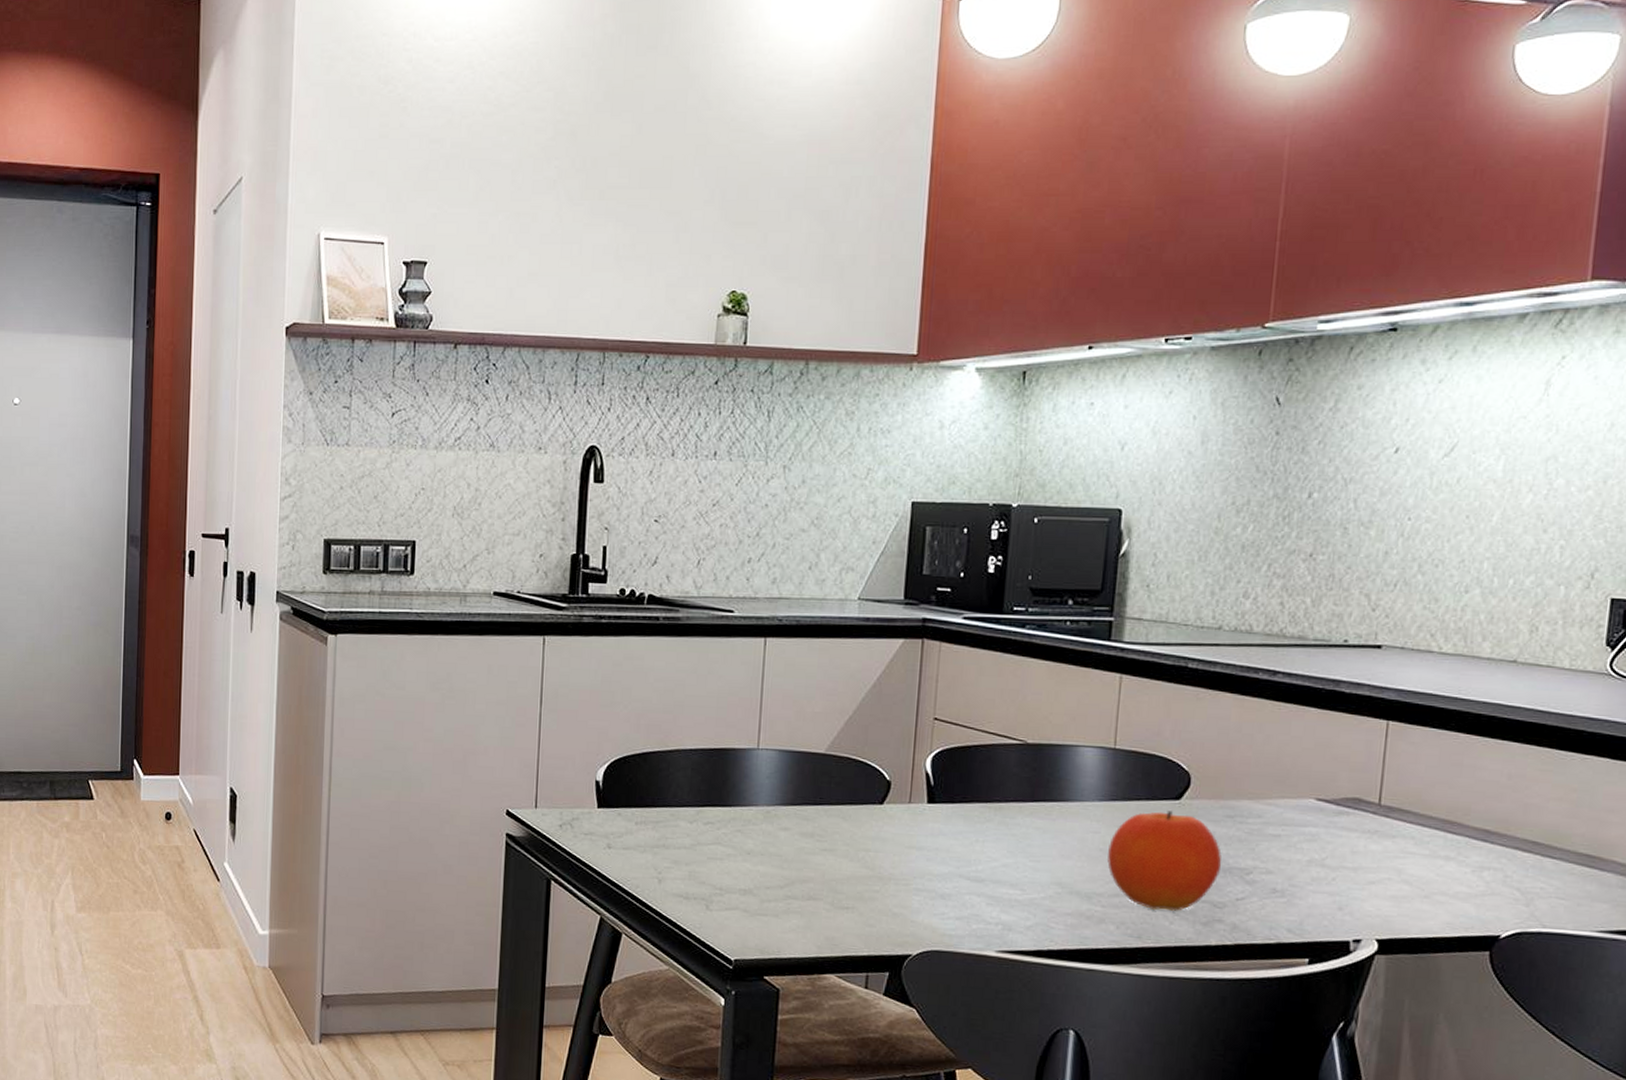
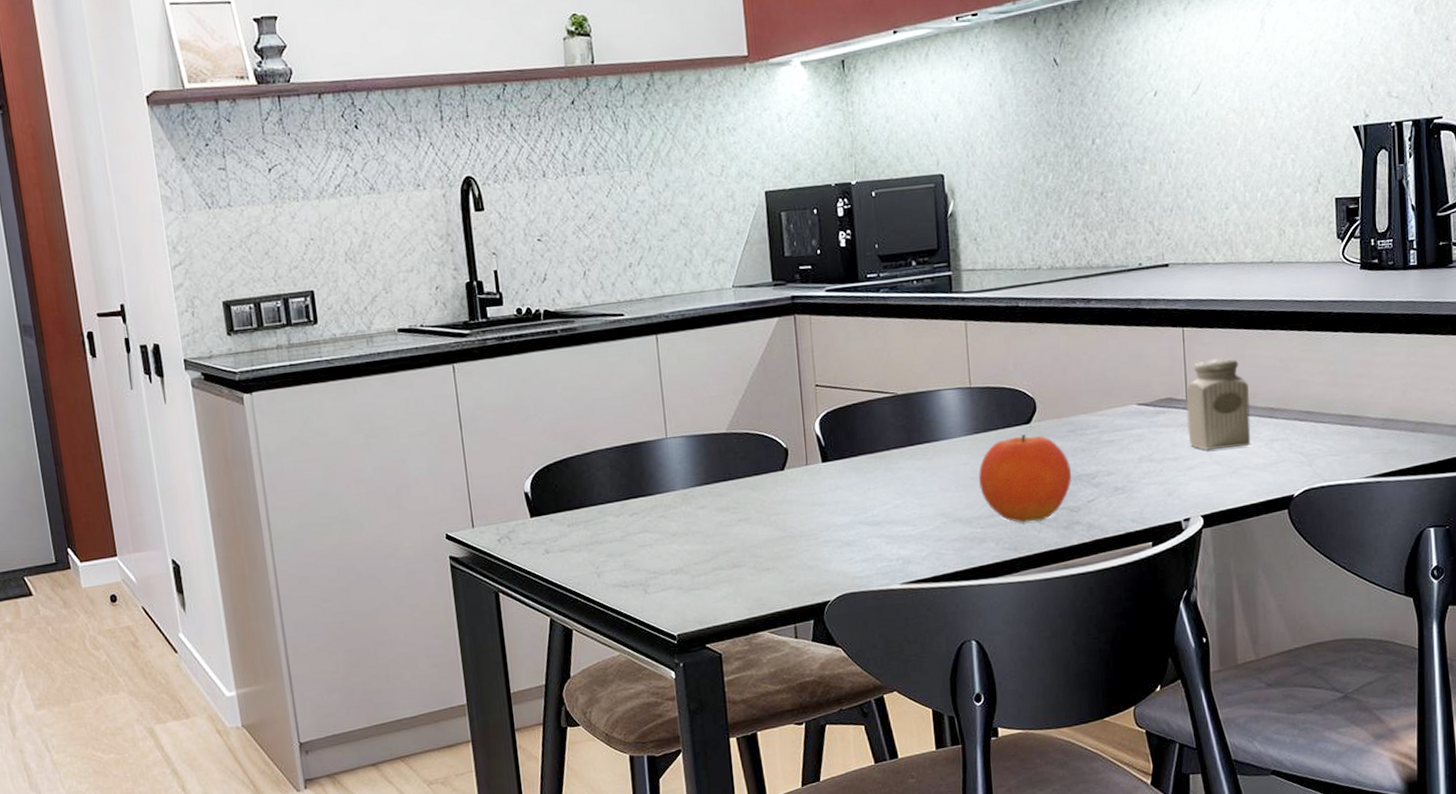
salt shaker: none [1374,761,1463,869] -> present [1185,357,1251,450]

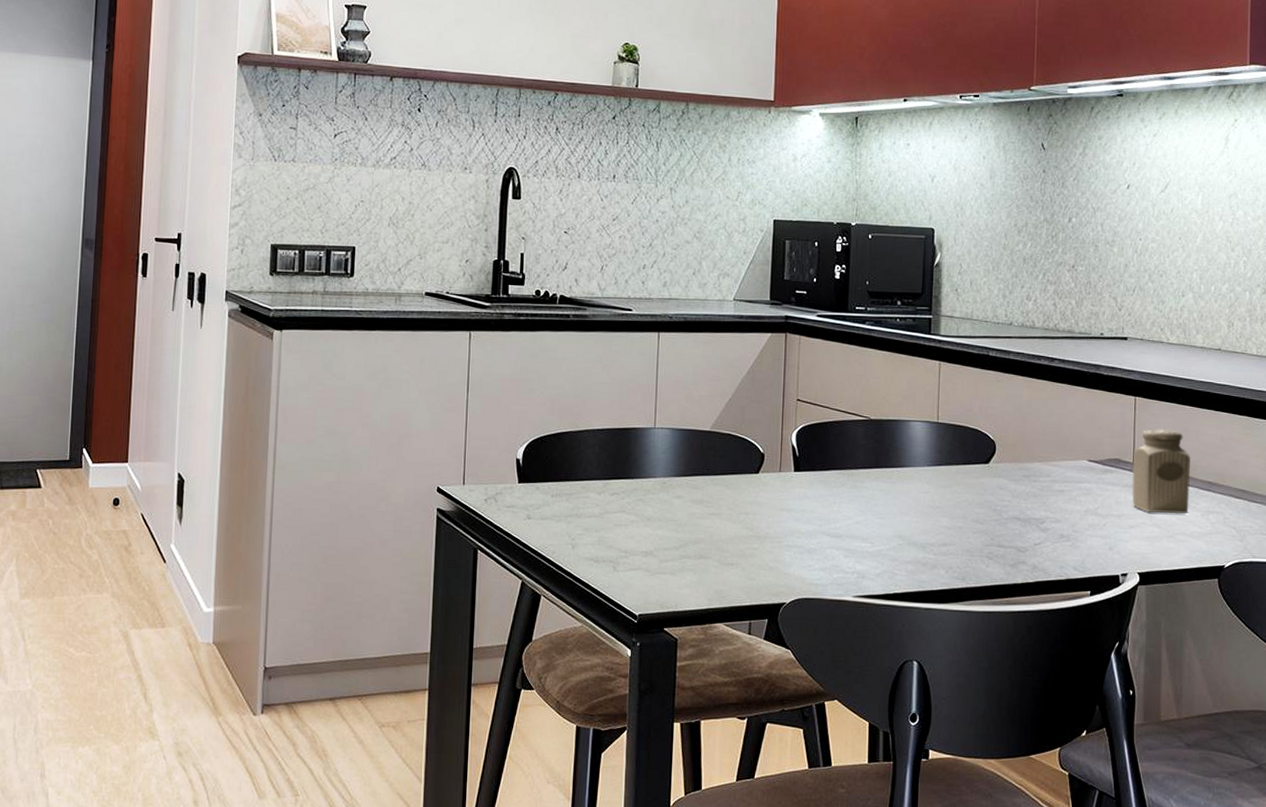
fruit: present [979,434,1072,523] -> none [936,473,1023,556]

